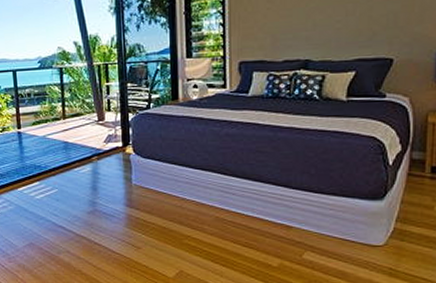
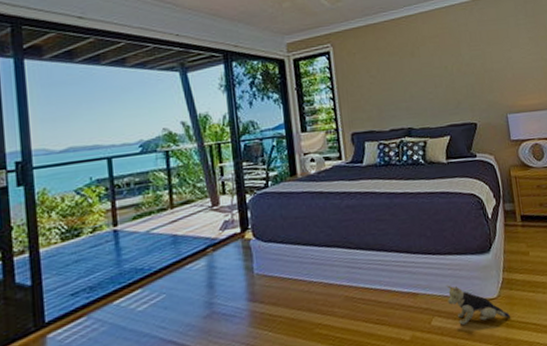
plush toy: none [325,224,395,267] -> present [446,285,510,325]

